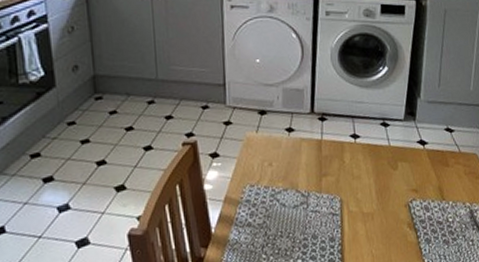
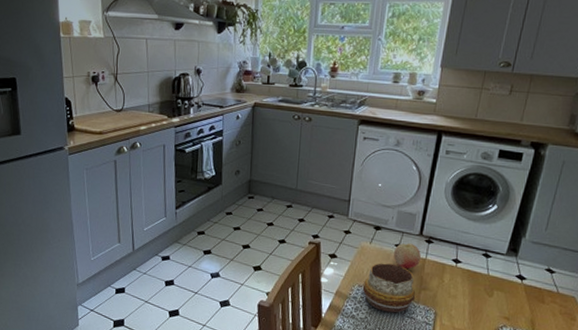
decorative bowl: none [255,152,317,211] -> present [362,263,416,313]
fruit: none [285,123,316,156] -> present [394,242,421,270]

